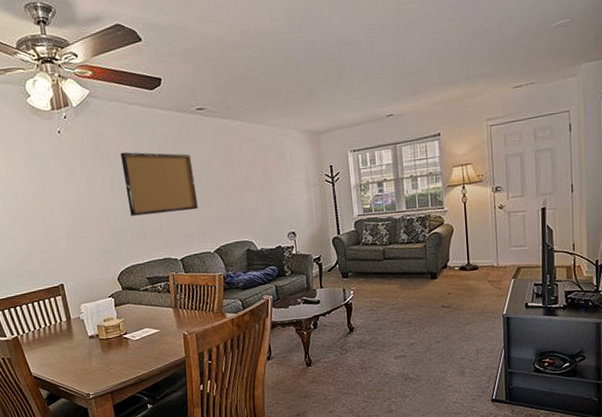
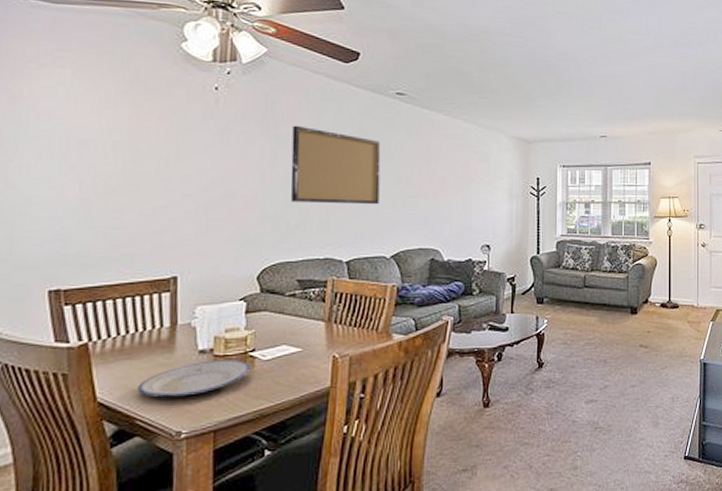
plate: none [55,341,127,370] -> present [138,359,251,397]

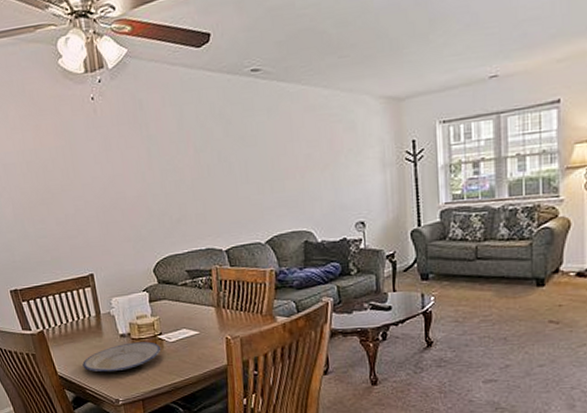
wall art: present [290,125,381,205] -> none [160,122,248,198]

